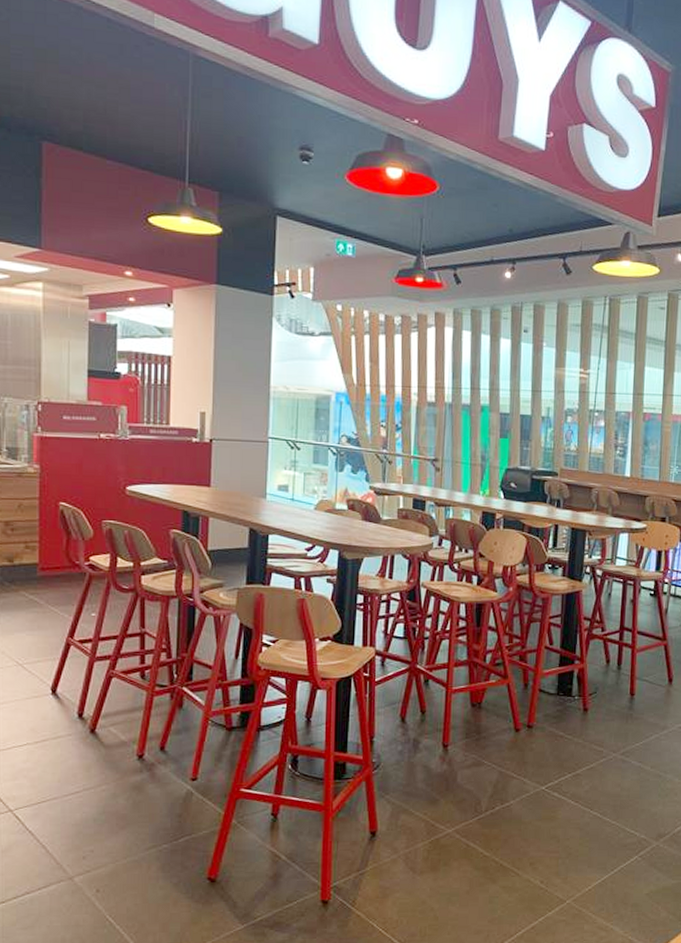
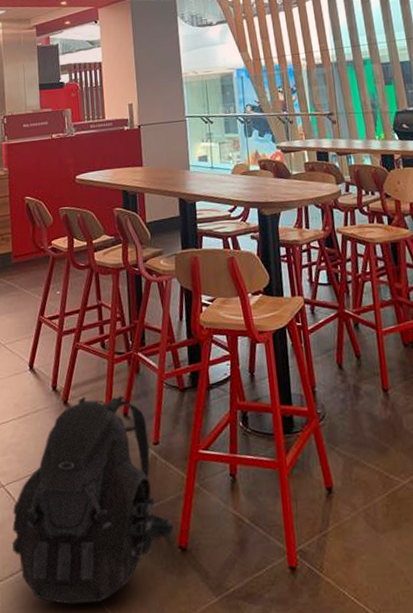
backpack: none [19,727,204,927] -> present [12,395,173,605]

